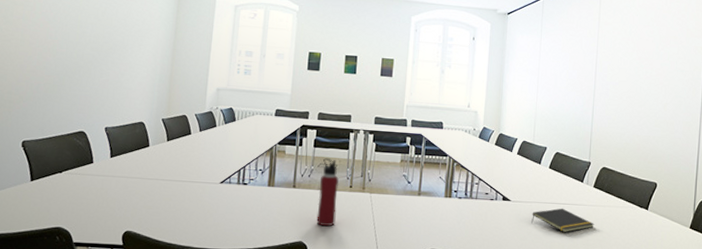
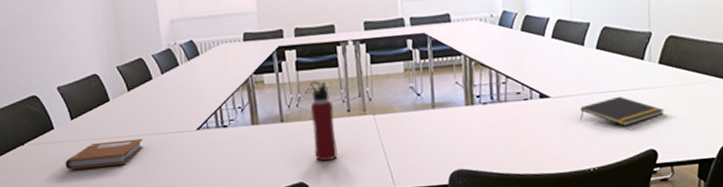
notebook: none [95,181,171,203] -> present [65,138,144,170]

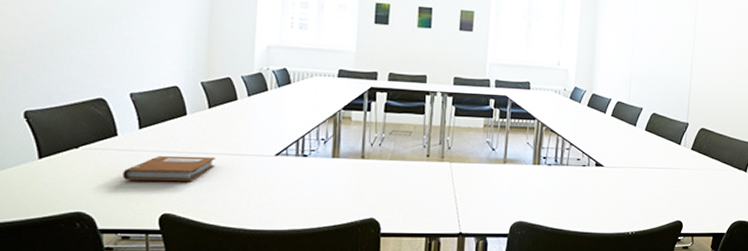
water bottle: present [310,81,338,162] -> none [389,125,415,201]
notepad: present [580,96,664,127] -> none [626,172,692,199]

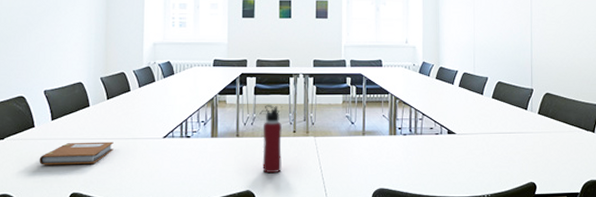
water bottle: none [389,125,415,201] -> present [262,105,283,174]

